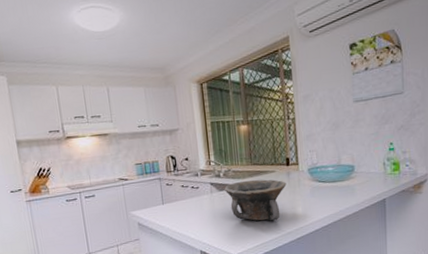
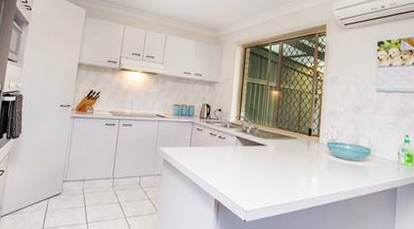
bowl: present [224,179,286,221] -> none [248,140,306,186]

